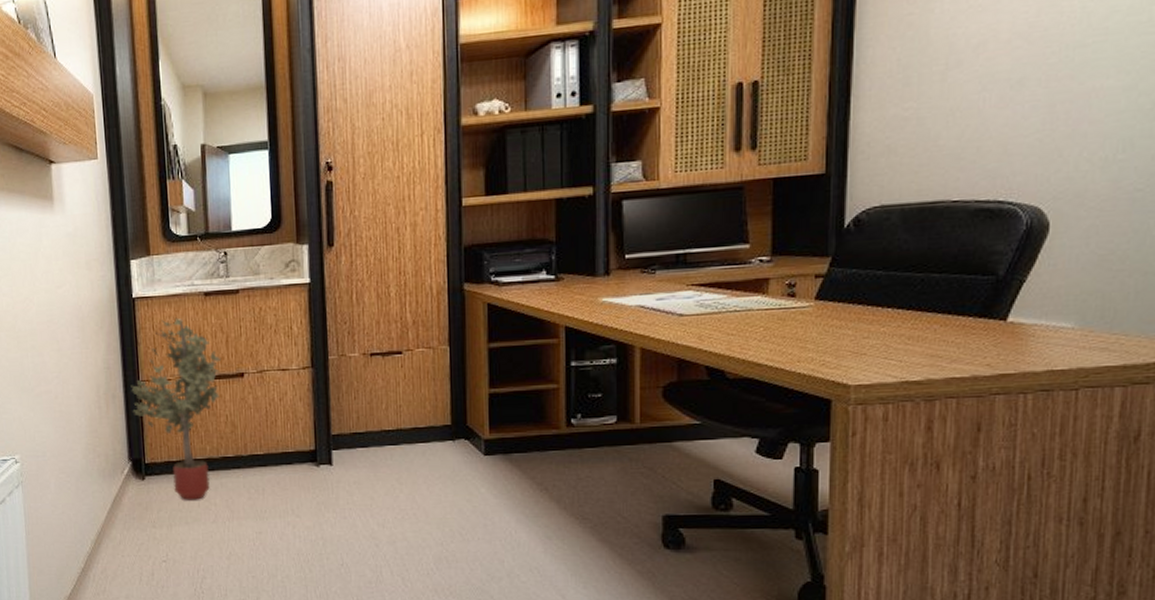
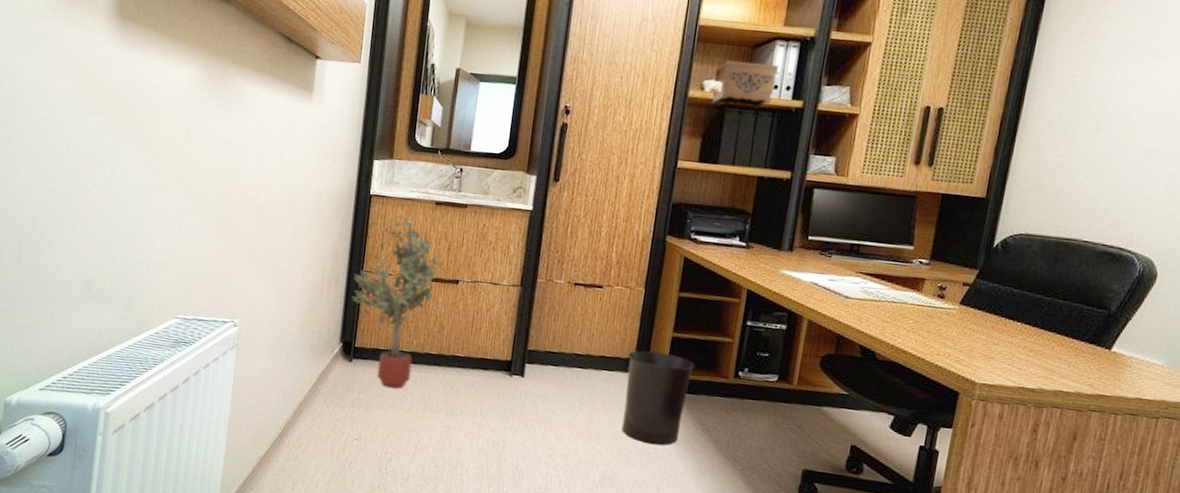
waste bin: none [442,413,520,514] -> present [621,350,695,445]
decorative box: none [487,71,559,128] -> present [712,61,780,109]

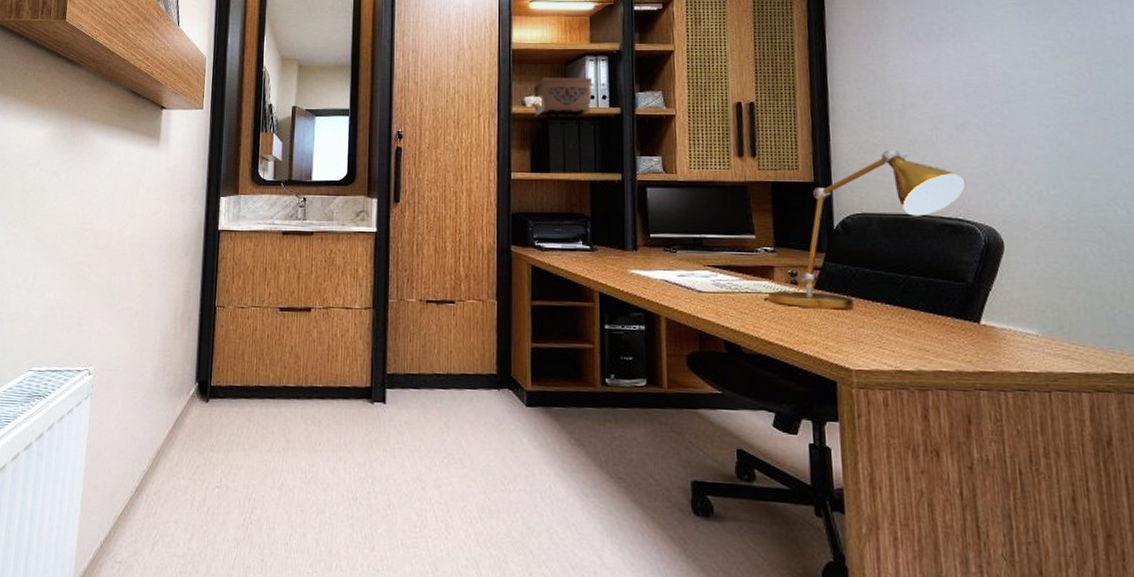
potted tree: present [351,219,441,388] -> none [205,251,292,427]
waste bin: present [621,350,695,445] -> none [489,364,559,466]
desk lamp: none [907,171,1138,327] -> present [763,150,966,310]

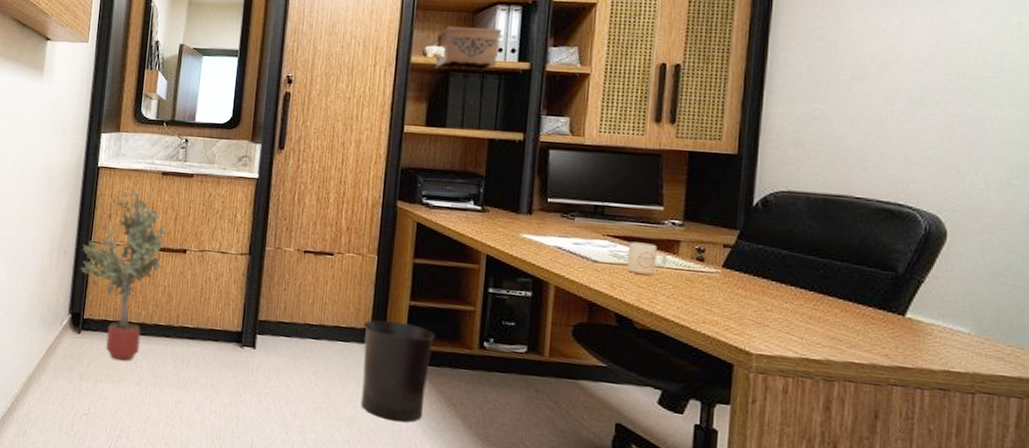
potted tree: none [205,251,292,427] -> present [80,190,169,361]
waste bin: none [489,364,559,466] -> present [361,319,436,422]
mug: none [728,270,764,301] -> present [626,242,667,275]
desk lamp: present [763,150,966,310] -> none [664,124,913,292]

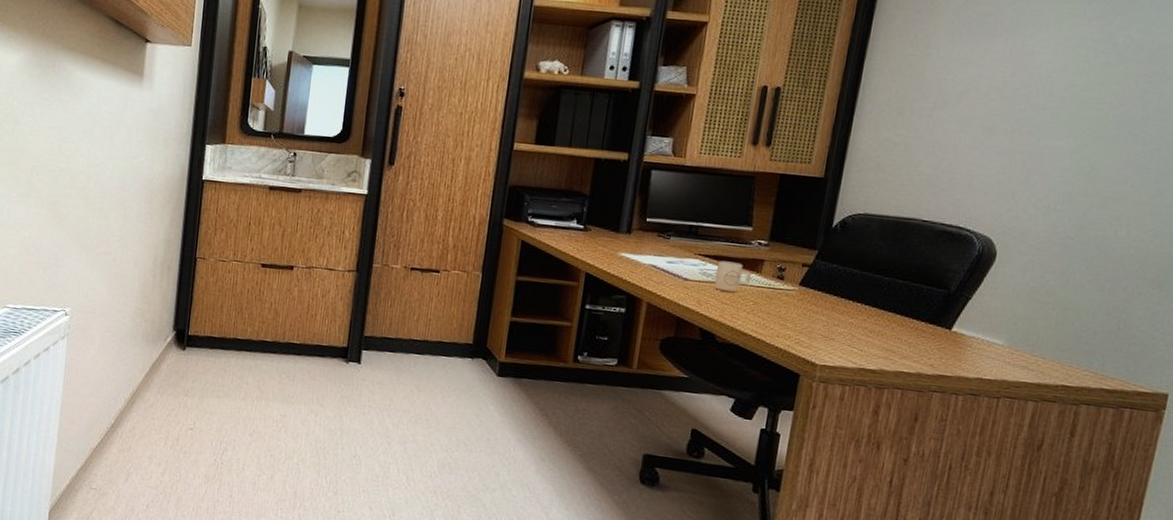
potted tree: present [80,190,169,361] -> none [184,205,276,377]
waste bin: present [361,319,436,422] -> none [460,335,534,431]
decorative box: present [435,27,503,73] -> none [548,41,616,90]

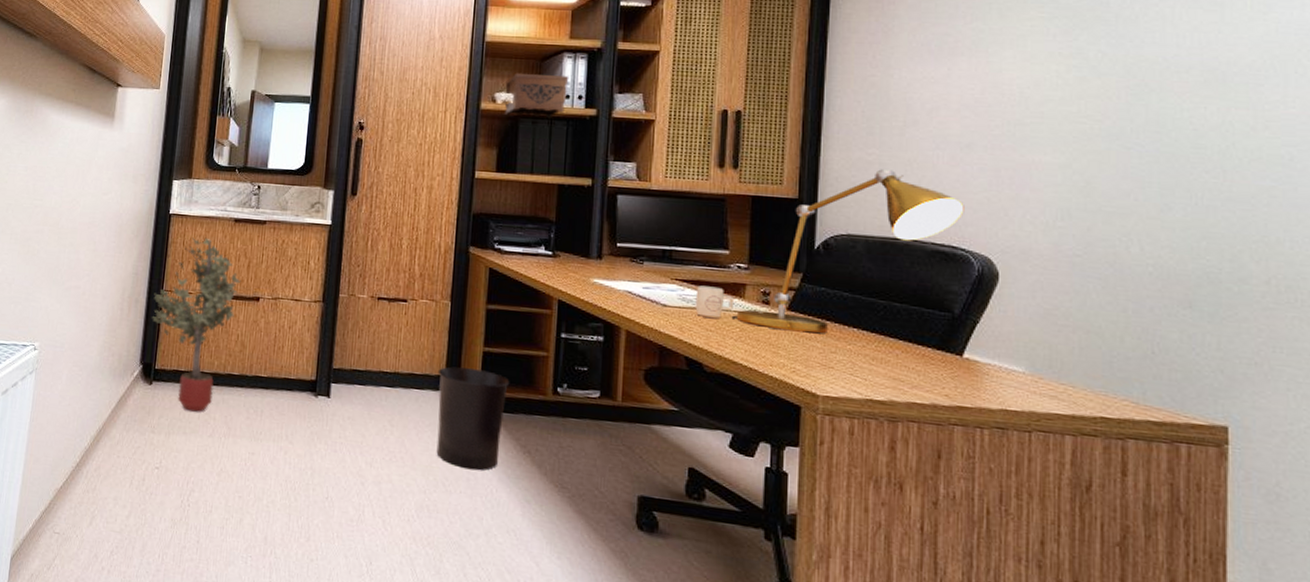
potted tree: none [184,205,276,377] -> present [151,237,241,412]
waste bin: none [460,335,534,431] -> present [436,366,510,470]
decorative box: none [548,41,616,90] -> present [504,74,569,119]
desk lamp: none [746,150,977,308] -> present [731,169,964,334]

